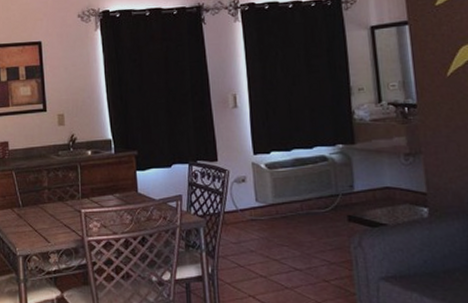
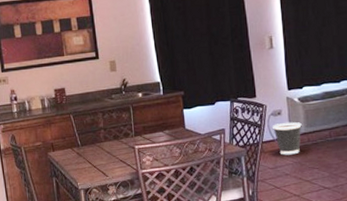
wastebasket: none [236,190,269,229] -> present [272,122,302,155]

